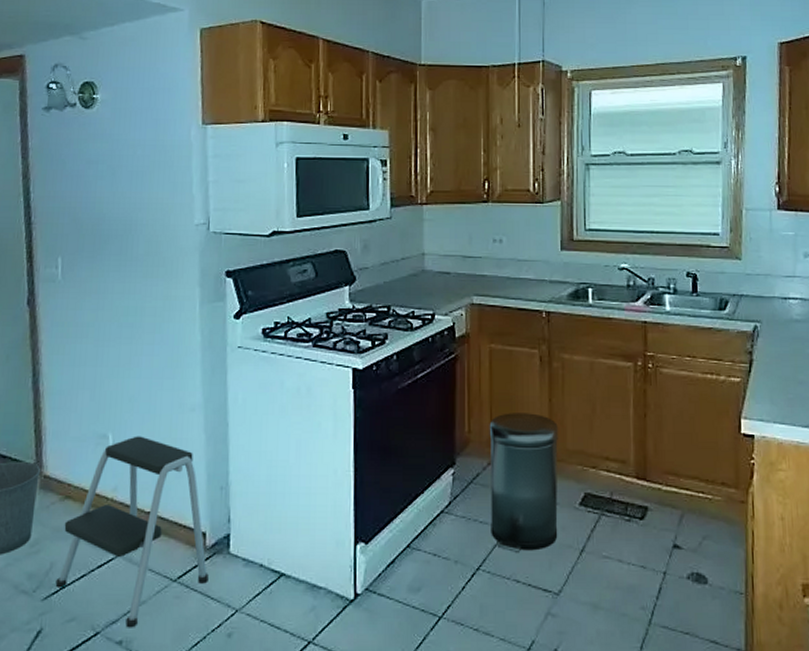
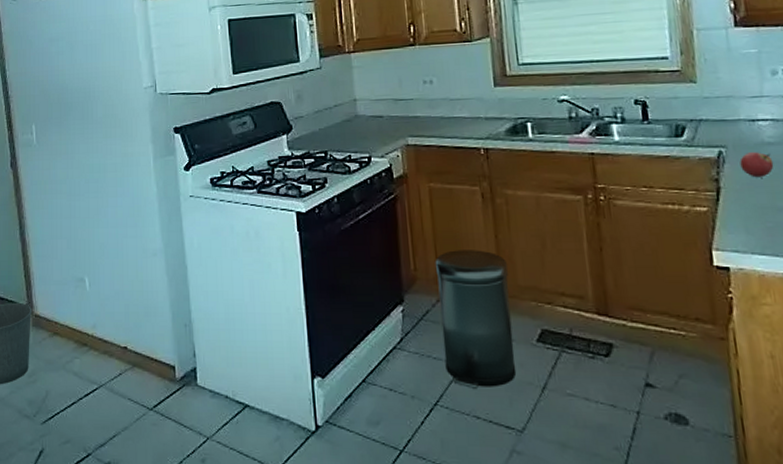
step stool: present [55,436,209,628] -> none [51,279,180,451]
fruit: none [771,328,799,352] -> present [739,152,774,178]

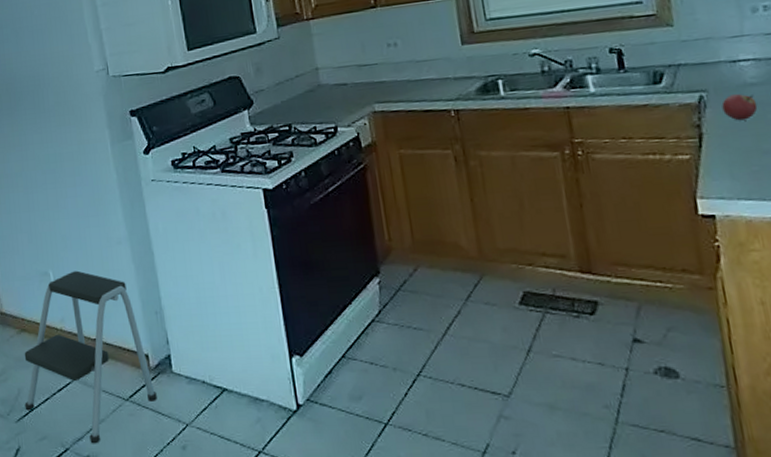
step stool: none [51,279,180,451] -> present [24,270,157,444]
pedal bin: present [435,250,517,388] -> none [409,215,500,356]

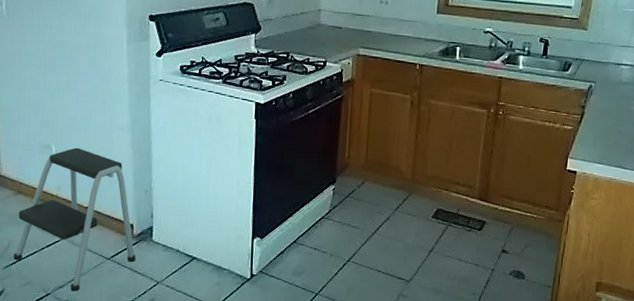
fruit: present [721,94,758,121] -> none [601,88,624,108]

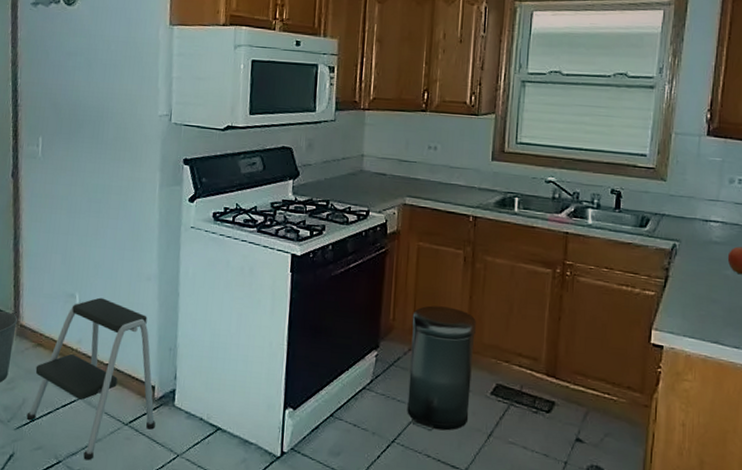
pedal bin: none [360,144,422,250] -> present [407,305,477,431]

